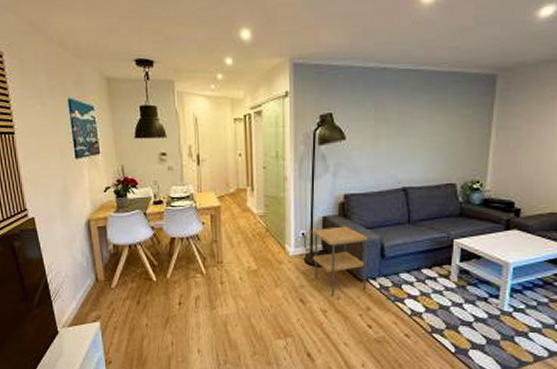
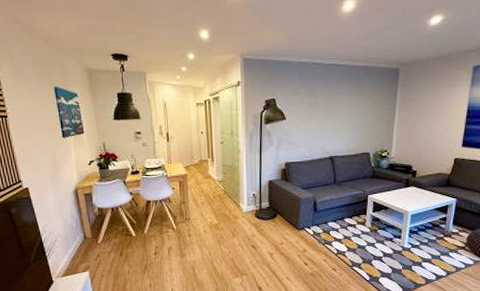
side table: present [311,226,368,297] -> none [260,188,304,243]

